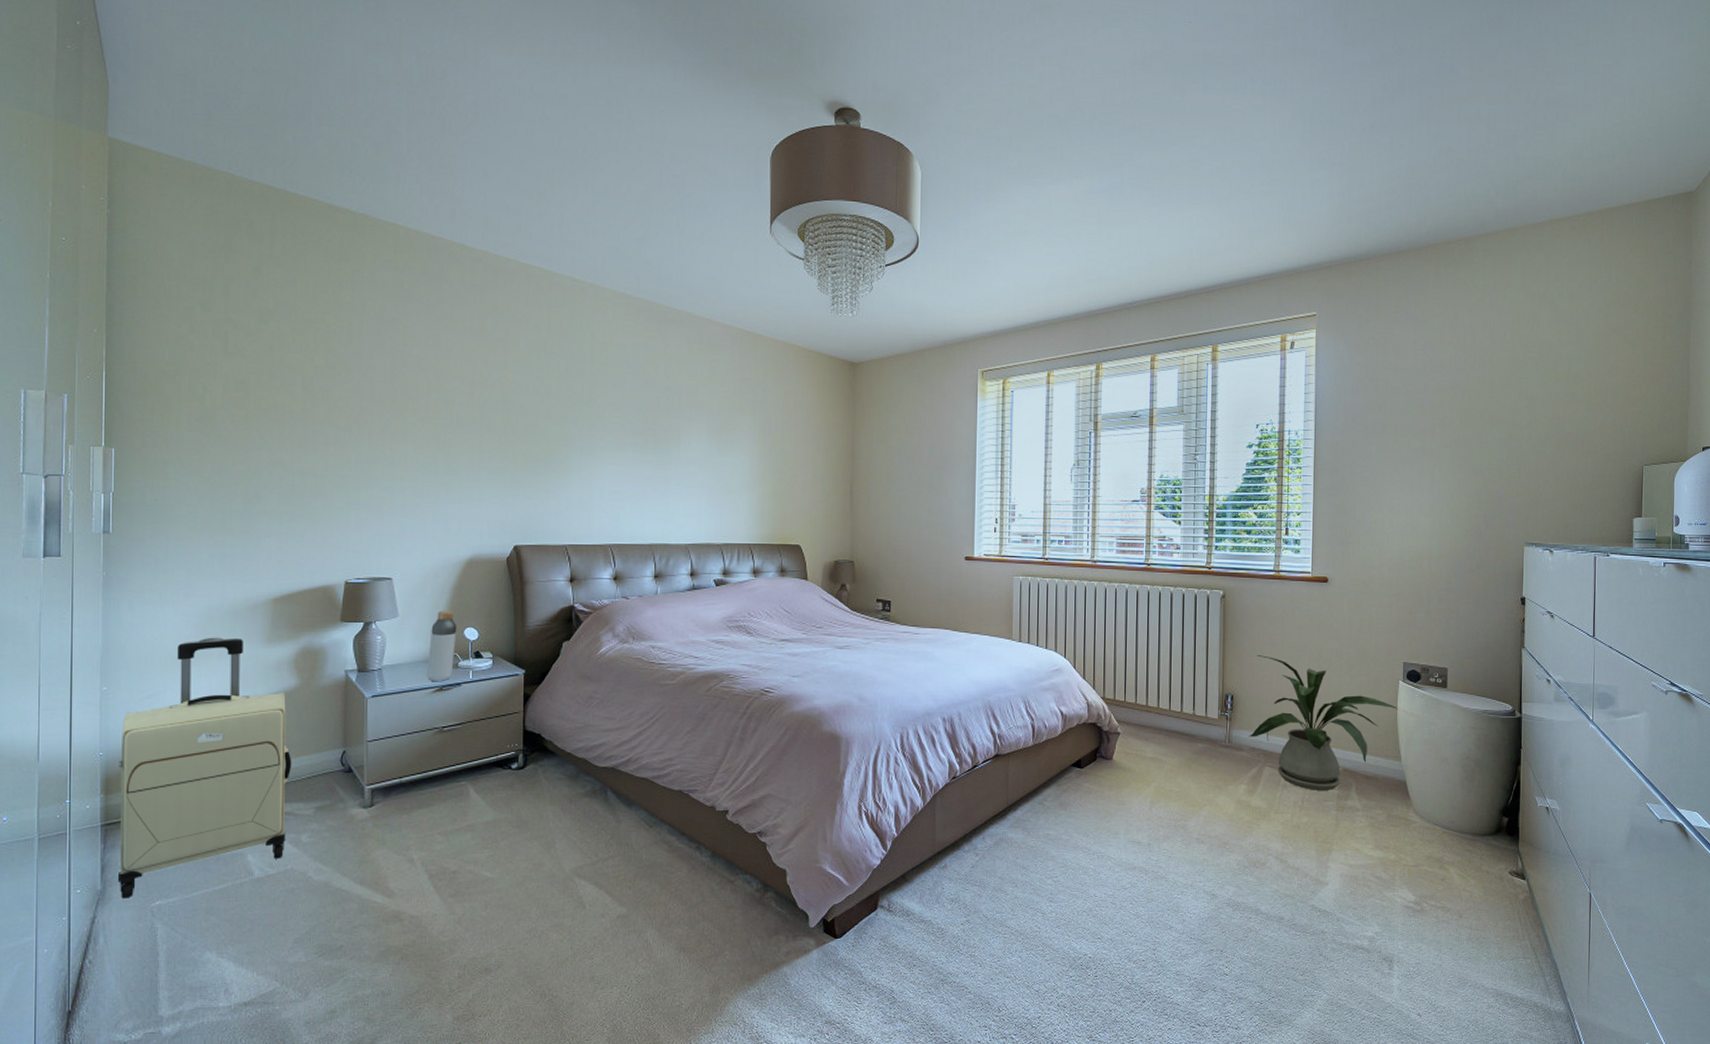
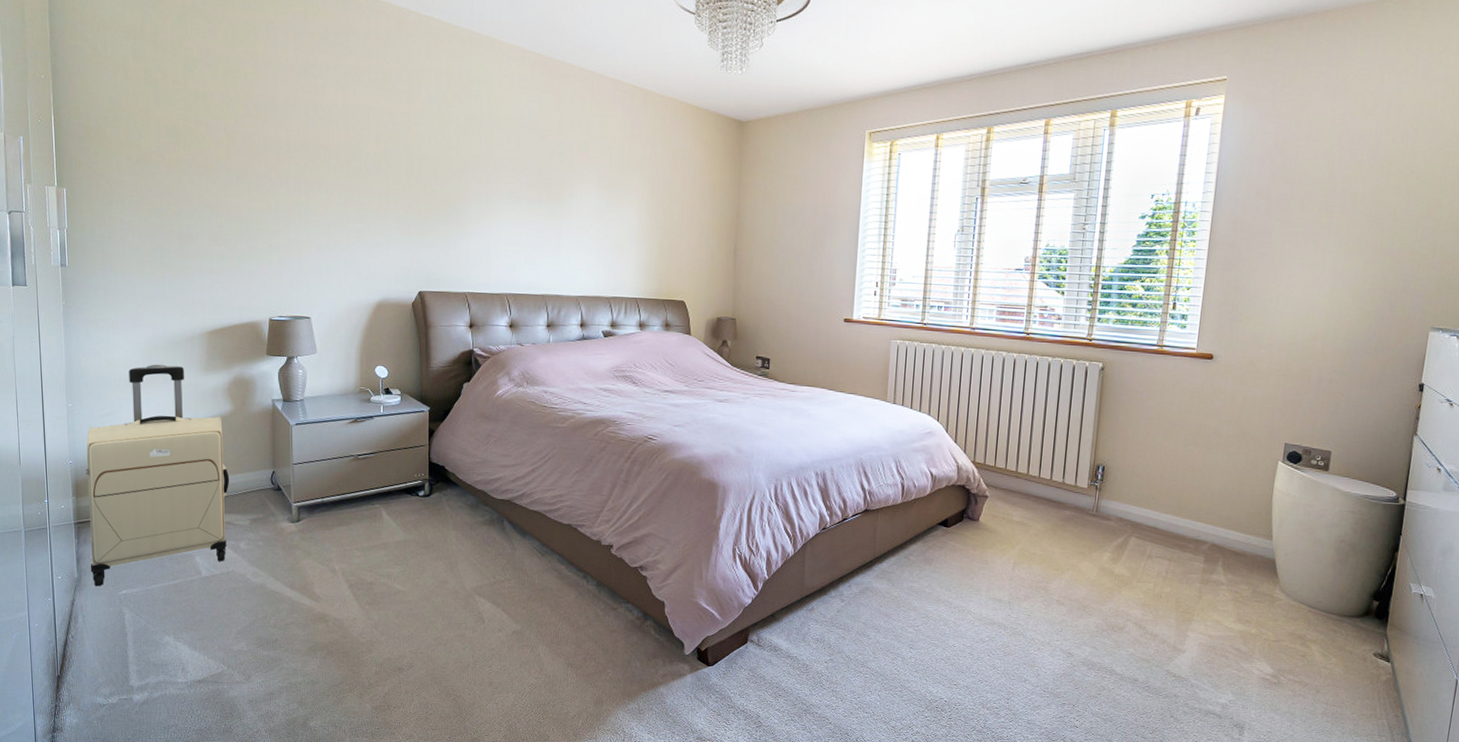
bottle: present [426,610,457,682] -> none [343,349,369,415]
house plant: present [1248,655,1397,790] -> none [1117,428,1274,564]

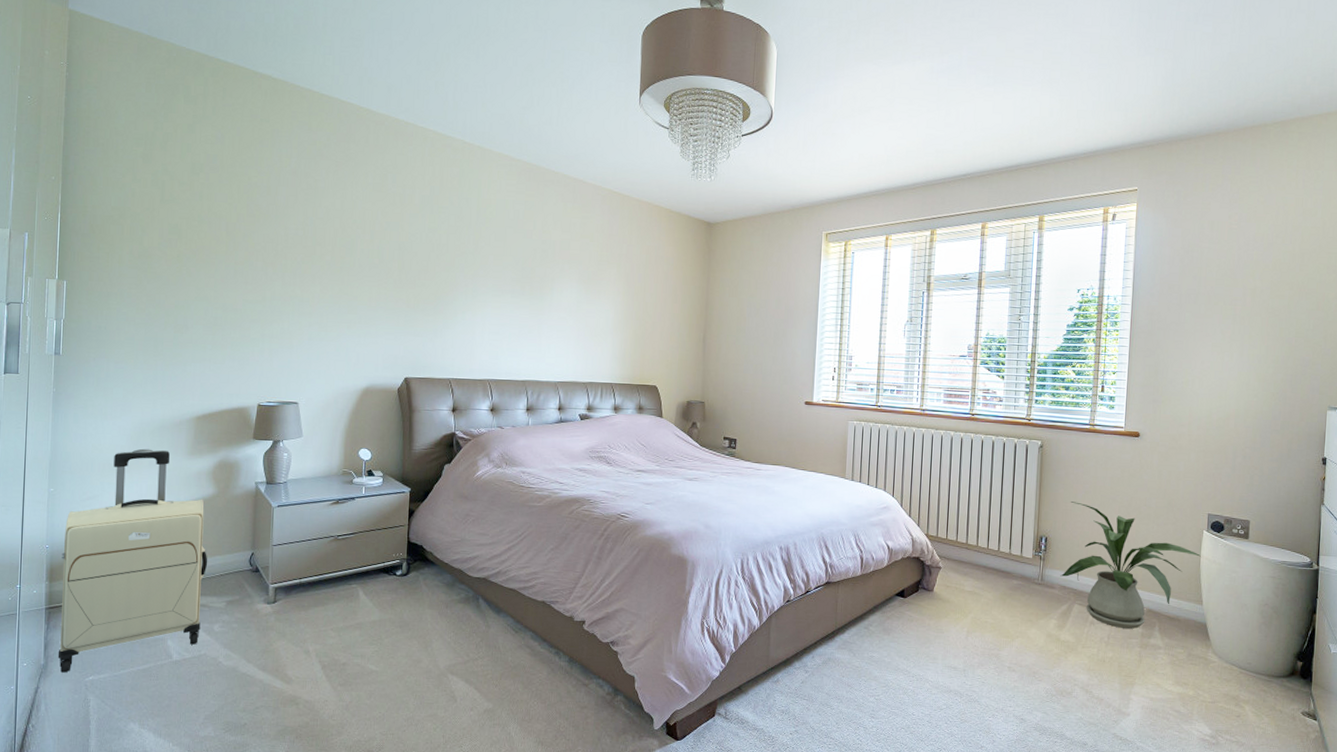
house plant: none [1117,428,1274,564] -> present [1060,501,1201,629]

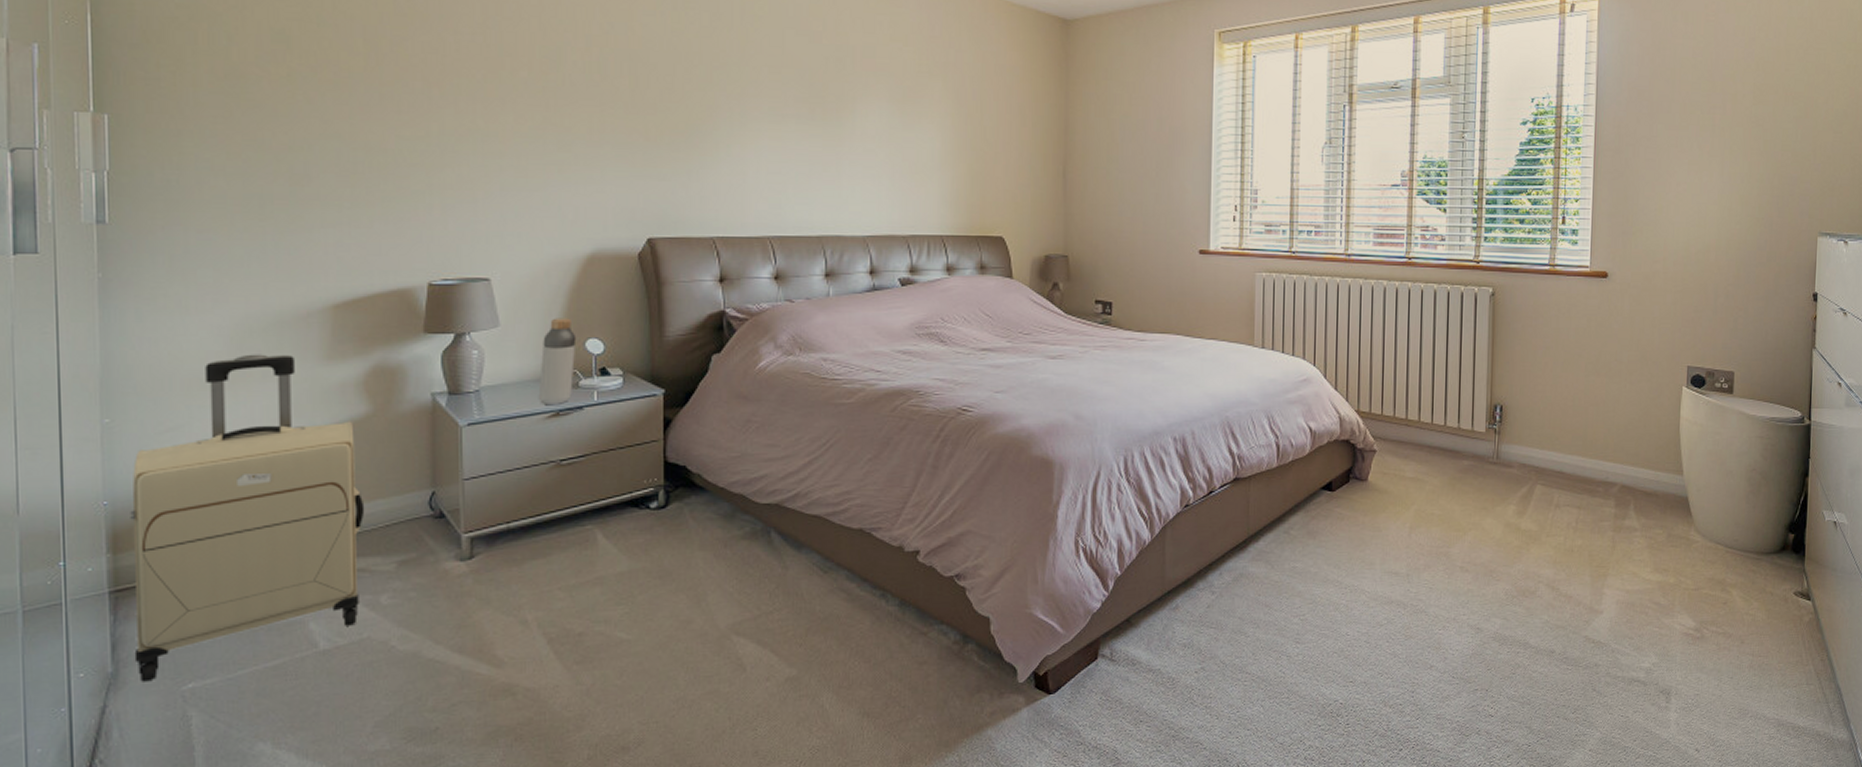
bottle: none [325,432,353,496] -> present [538,318,577,406]
house plant: present [1060,501,1201,629] -> none [1519,360,1680,510]

